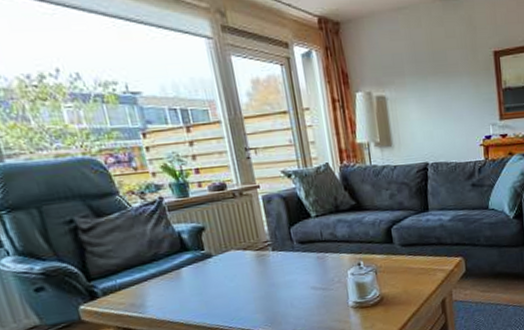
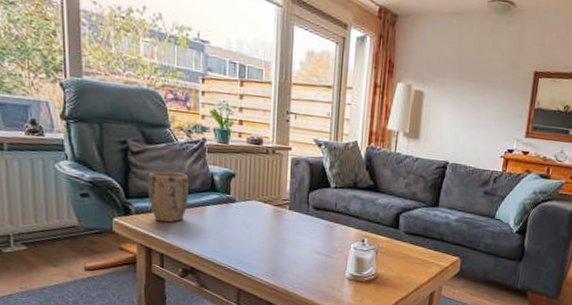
plant pot: none [107,239,160,298] -> present [148,171,188,223]

